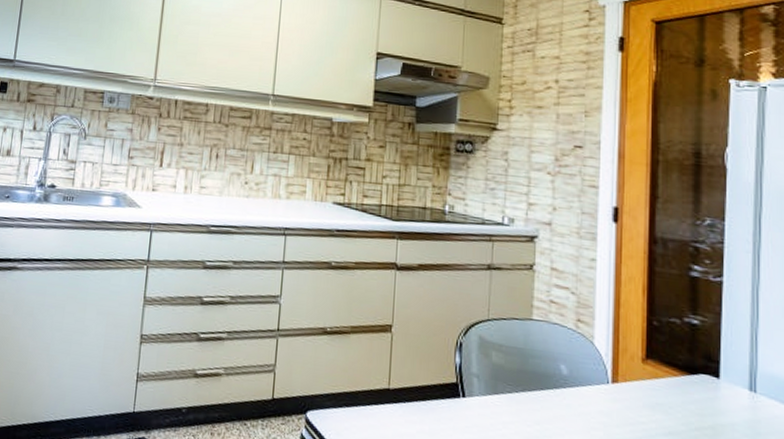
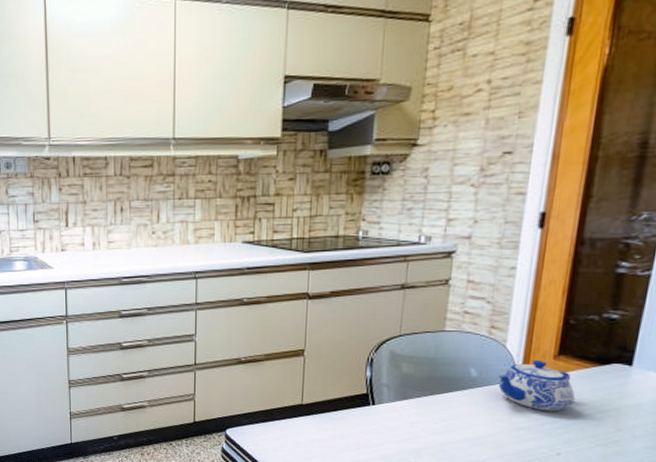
teapot: none [590,361,668,424] -> present [498,359,576,412]

